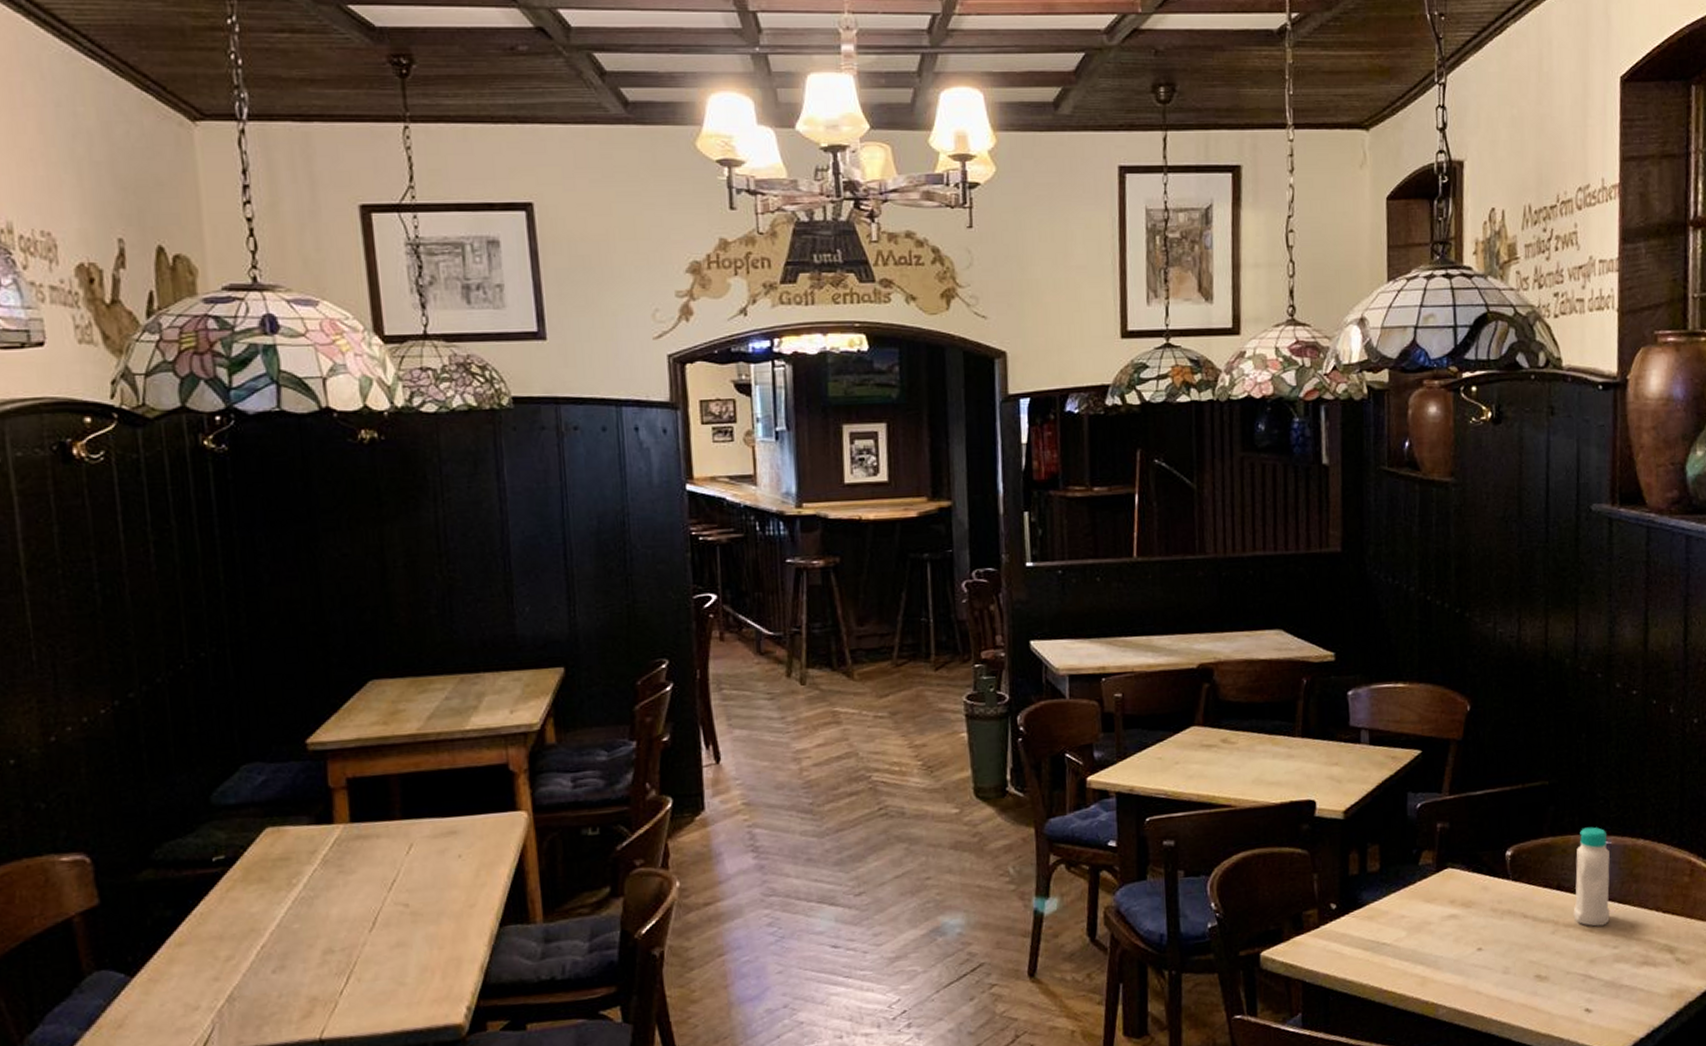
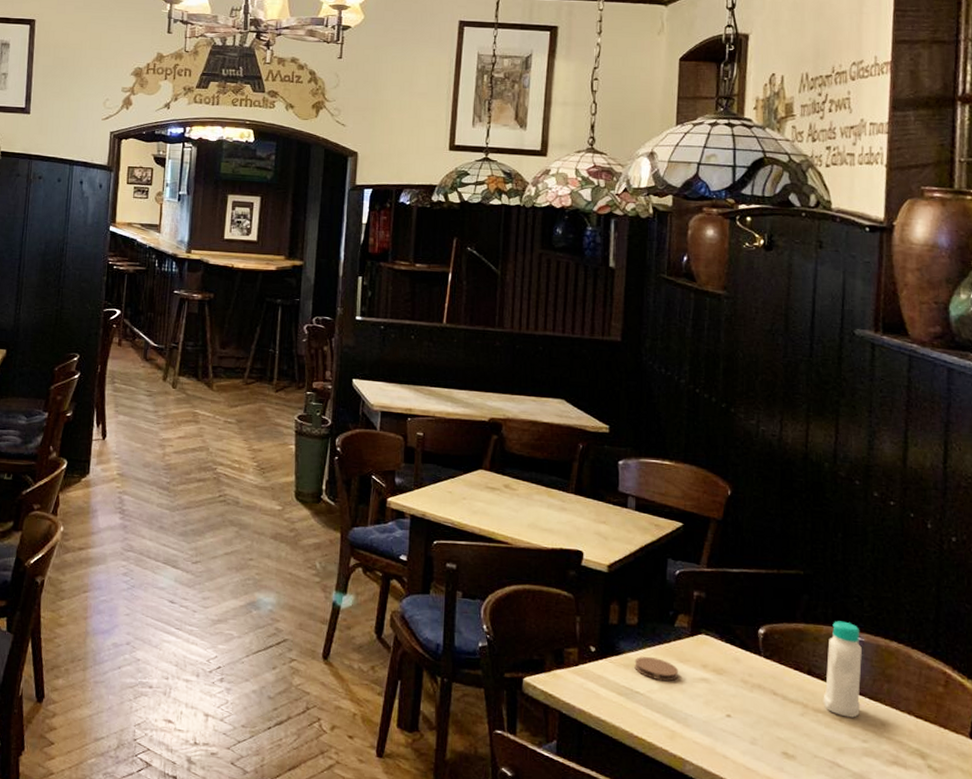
coaster: none [1379,902,1426,927] -> present [634,656,679,682]

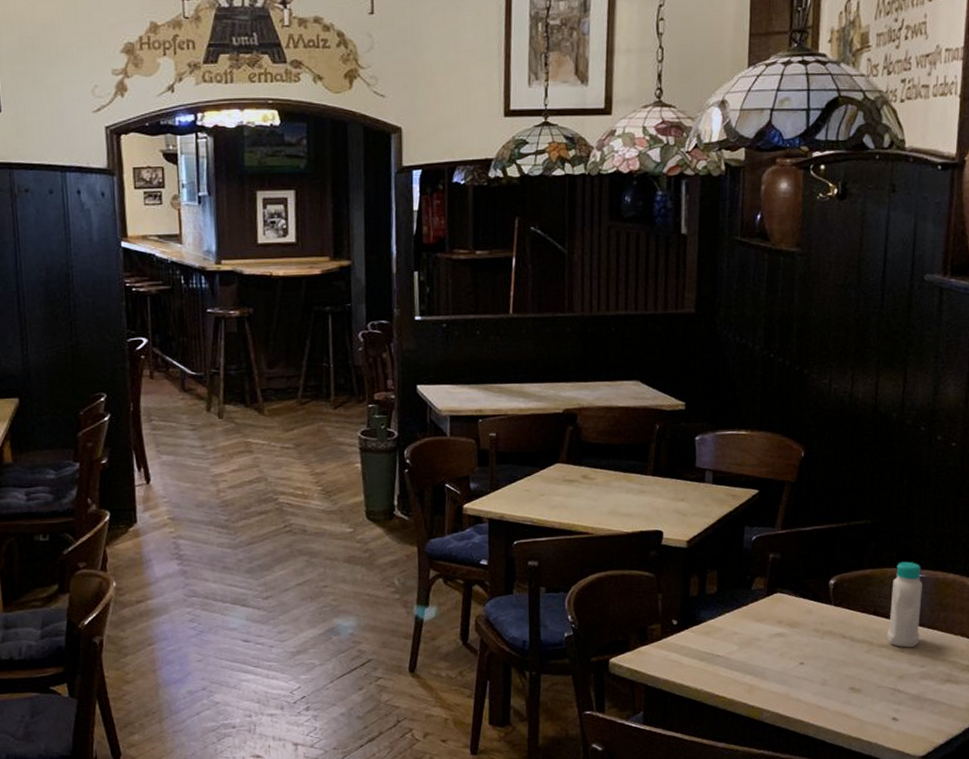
coaster: present [634,656,679,682] -> none [714,621,756,642]

